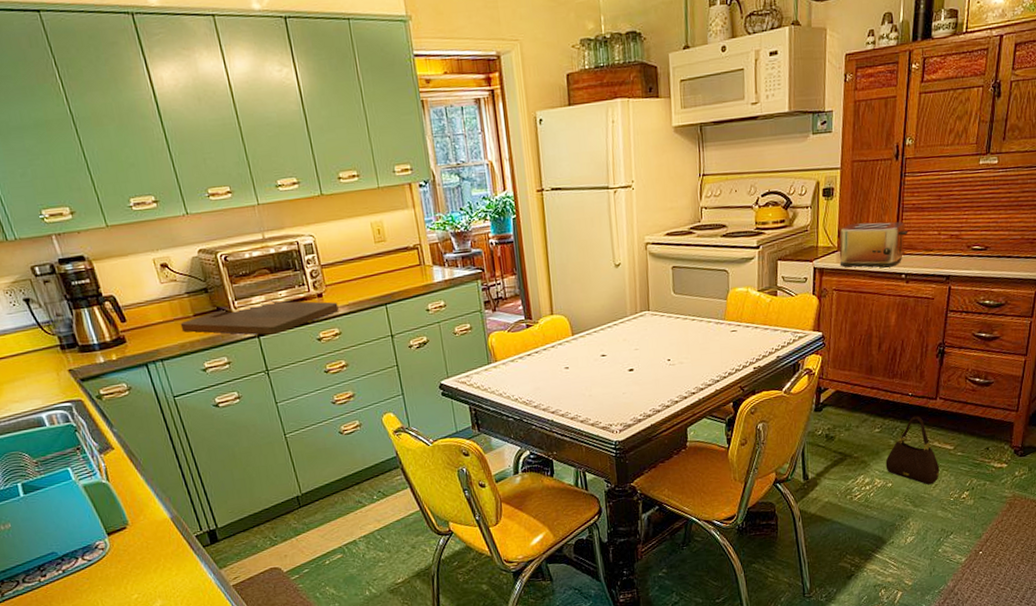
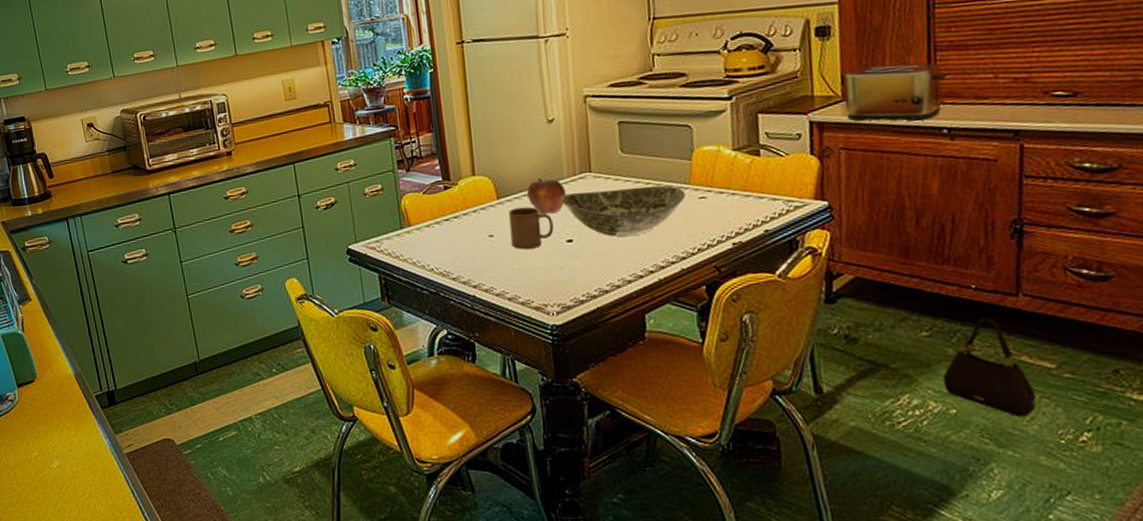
cutting board: present [180,301,339,336] -> none [99,159,247,193]
mug: none [581,341,618,379] -> present [508,206,554,249]
fruit: none [597,316,630,348] -> present [527,177,567,214]
bowl: none [623,321,721,366] -> present [559,185,686,237]

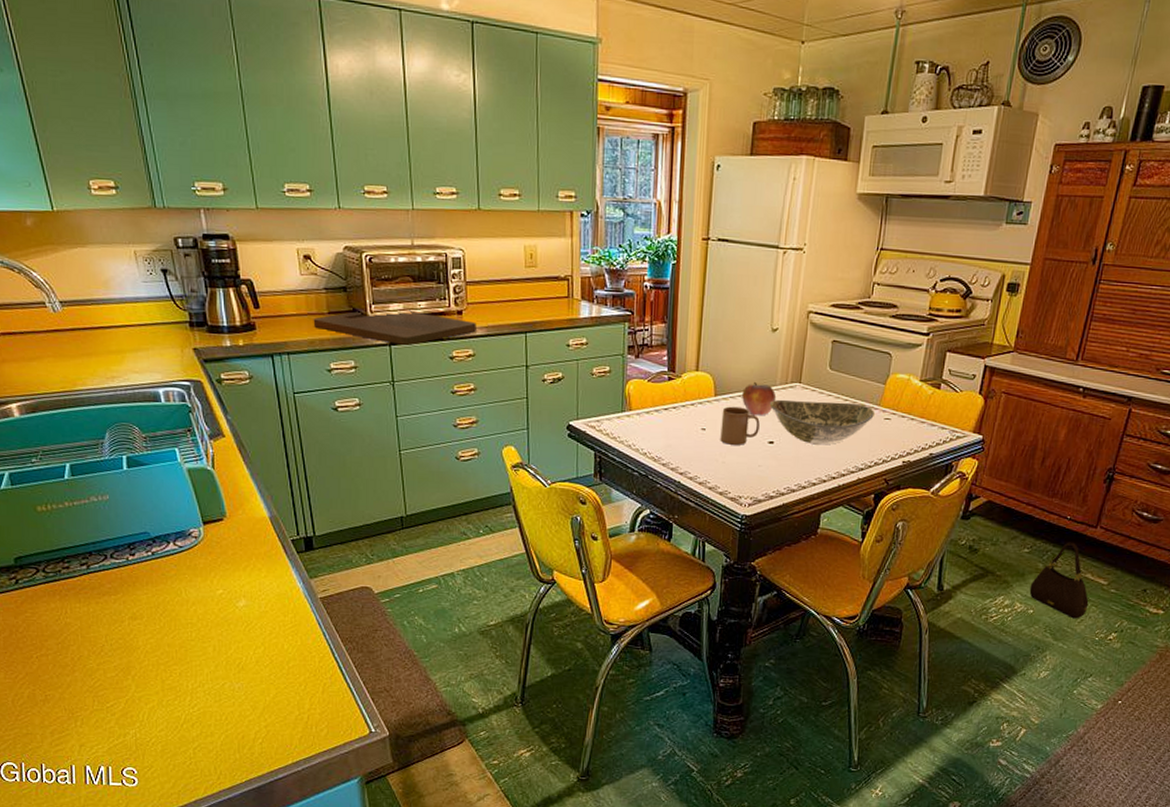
cutting board: none [99,159,247,193] -> present [313,310,477,346]
toaster: present [844,63,947,121] -> none [1013,324,1094,378]

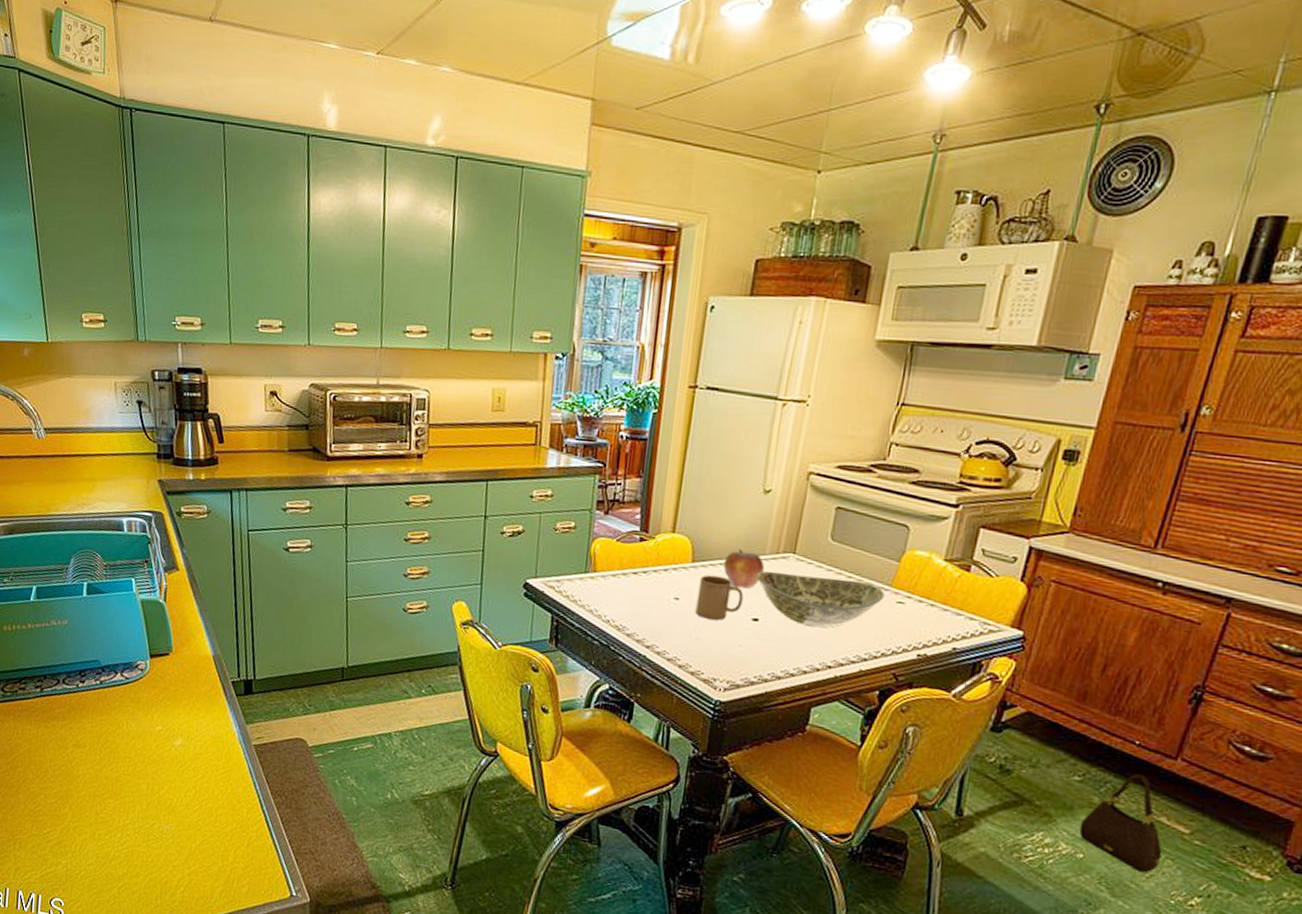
cutting board: present [313,310,477,346] -> none [273,449,436,489]

